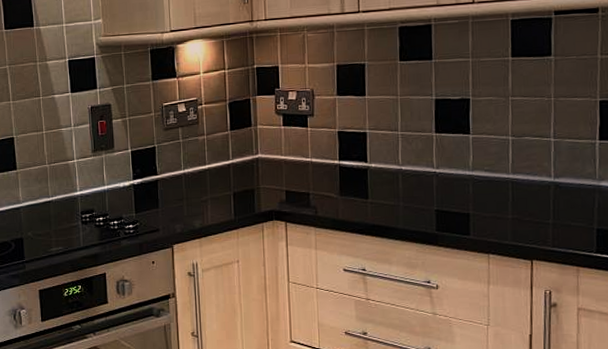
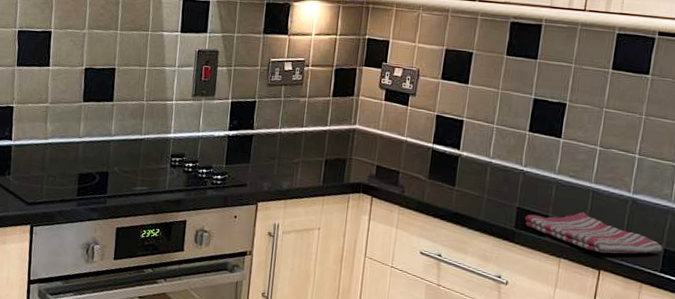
dish towel: none [445,204,594,243] -> present [525,212,662,254]

